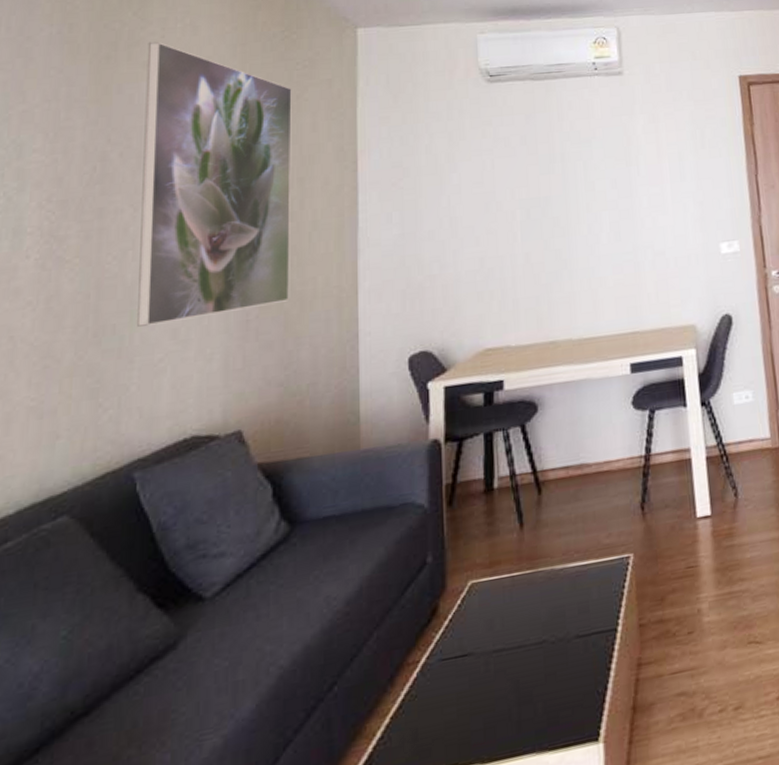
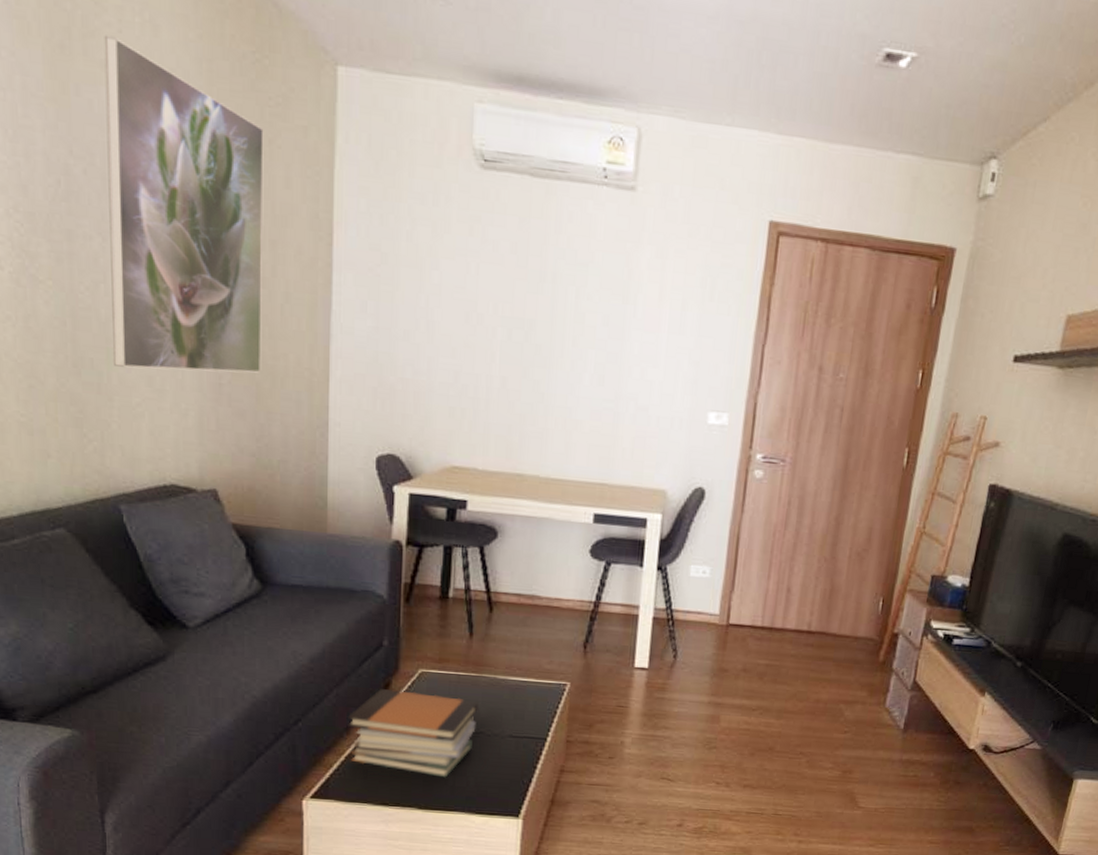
book stack: none [392,603,539,722] -> present [348,688,480,778]

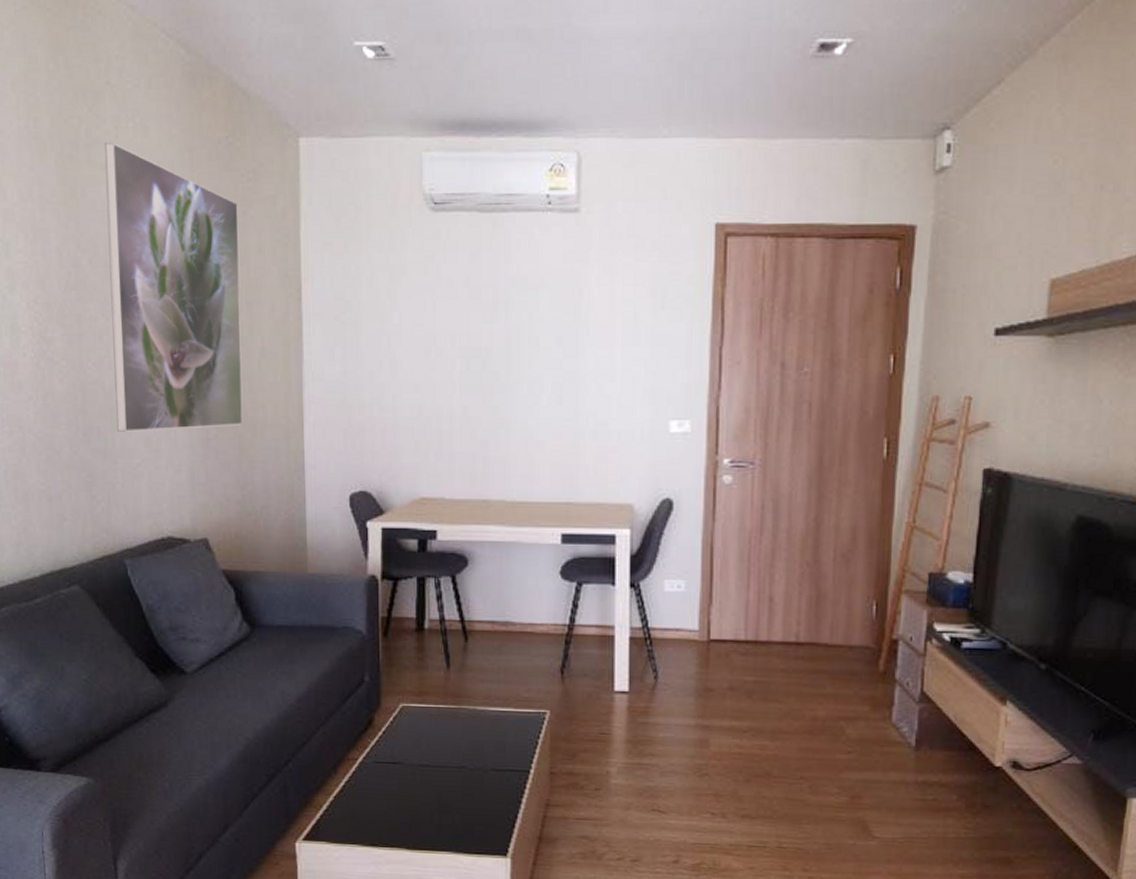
book stack: present [348,688,480,778] -> none [335,725,461,816]

